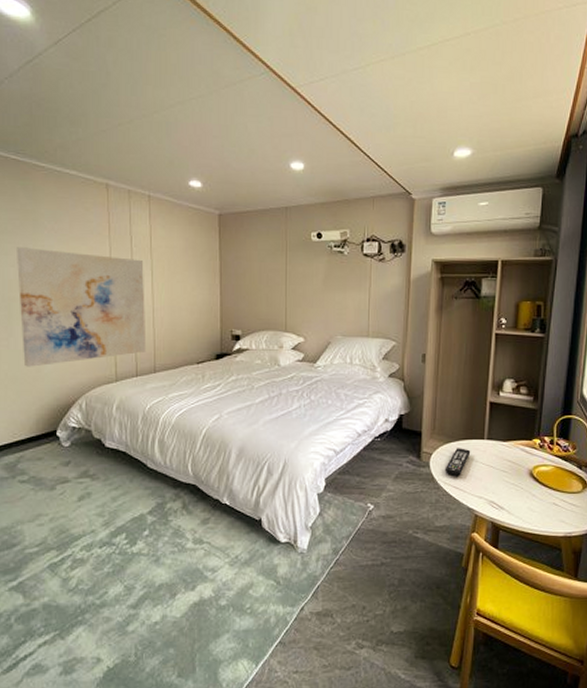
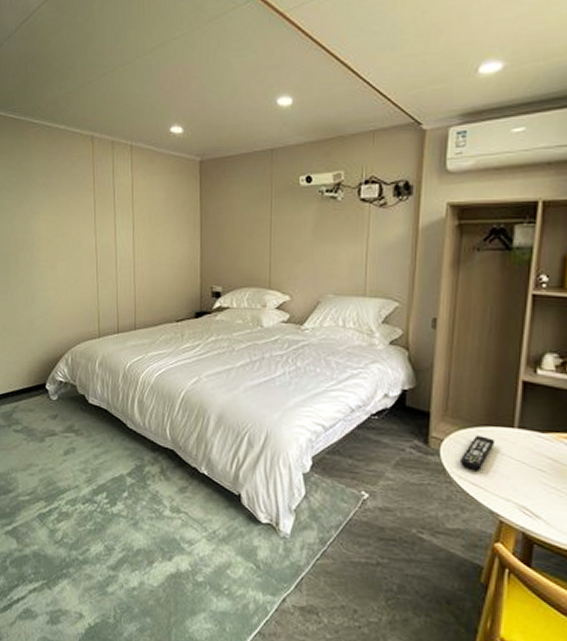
wall art: present [17,247,147,367] -> none [13,203,128,320]

